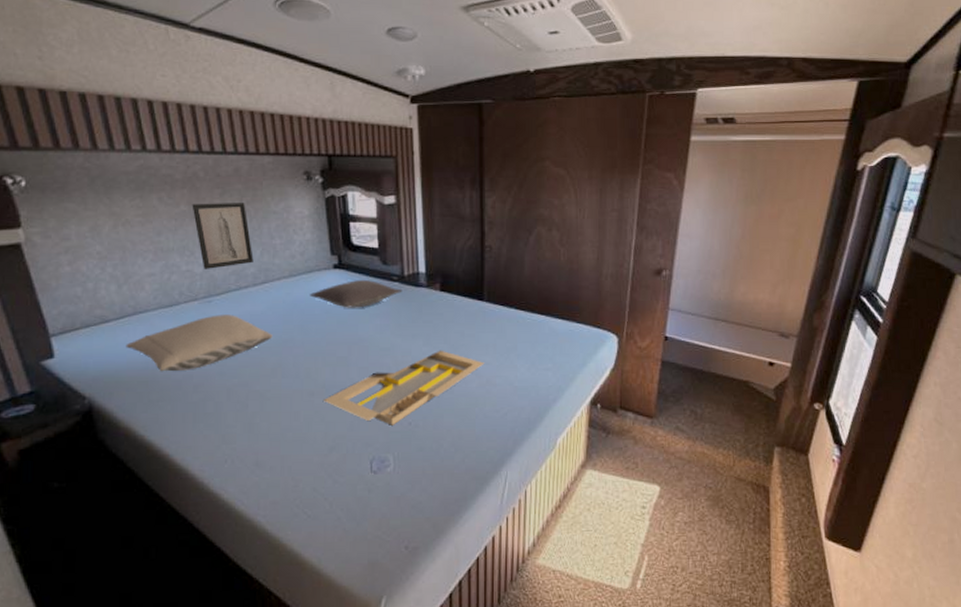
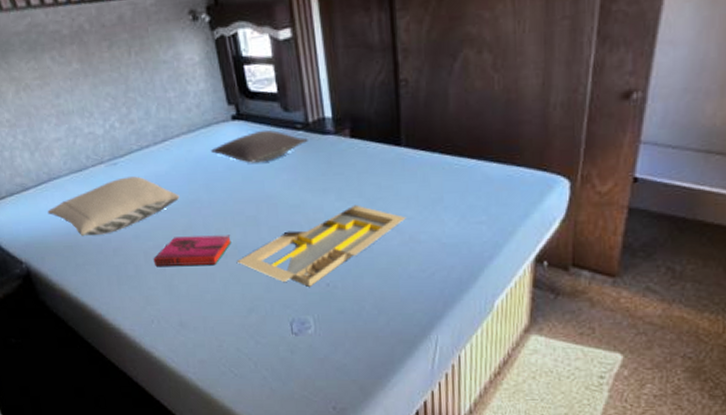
wall art: present [192,203,254,269] -> none [83,54,151,130]
hardback book: none [236,374,320,404] -> present [153,235,232,266]

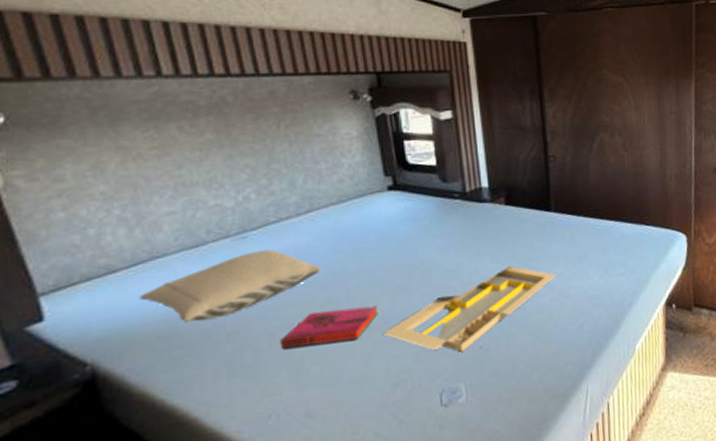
pillow: present [211,129,308,163] -> none [363,198,465,231]

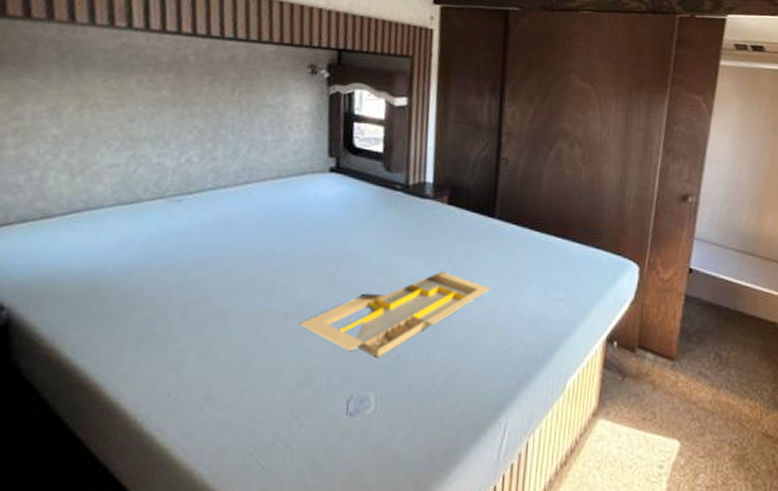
pillow: present [139,249,321,323] -> none [67,216,249,281]
hardback book: present [280,305,378,349] -> none [193,290,299,326]

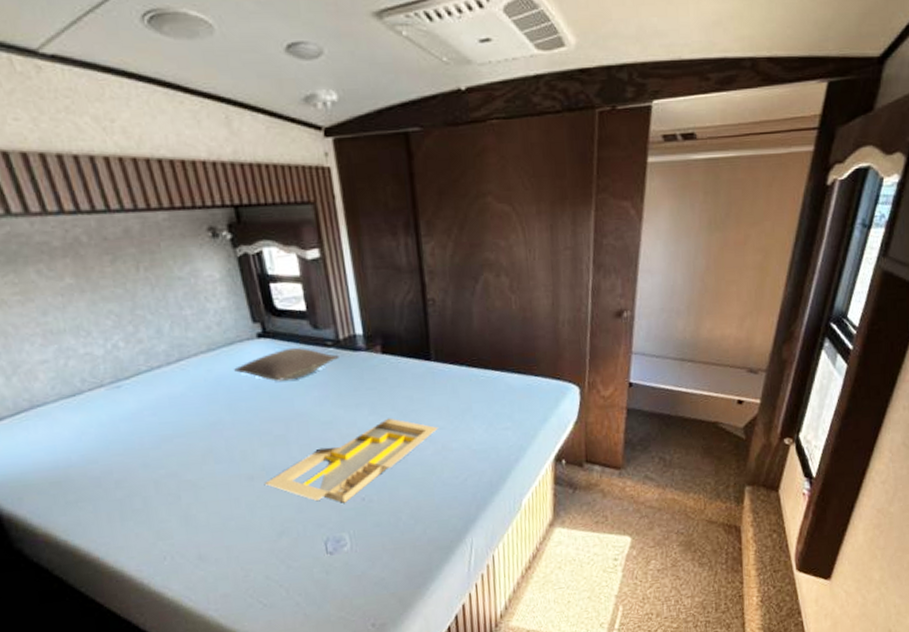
pillow: none [299,186,405,218] -> present [234,346,339,381]

